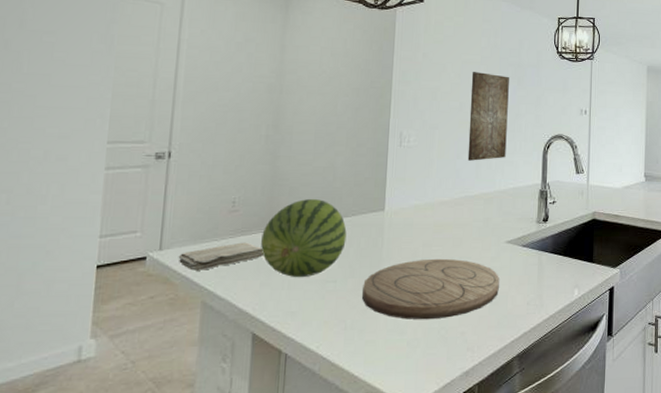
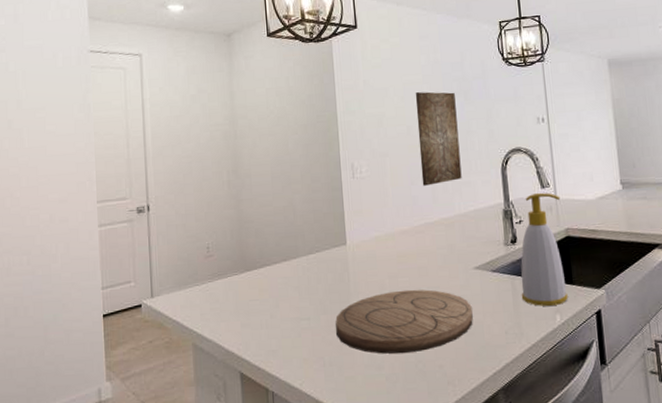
washcloth: present [178,242,263,271] -> none [167,285,240,315]
fruit: present [261,198,347,277] -> none [236,238,314,317]
soap bottle: none [546,177,592,281] -> present [521,192,568,306]

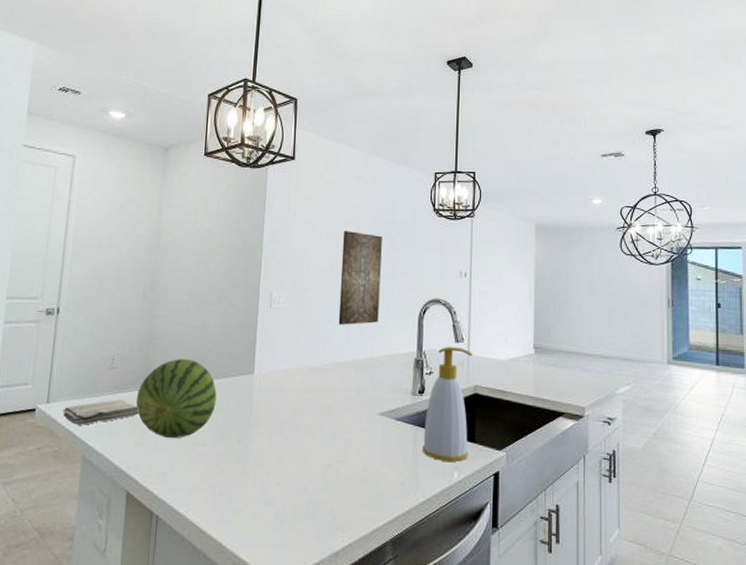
washcloth: none [167,285,240,315] -> present [62,399,139,425]
fruit: none [236,238,314,317] -> present [136,358,217,438]
cutting board: present [335,289,473,354] -> none [231,427,371,493]

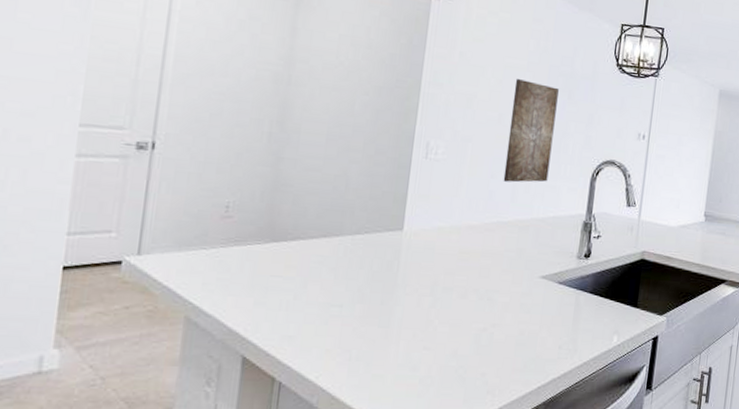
washcloth: present [62,399,139,425] -> none [159,253,260,282]
fruit: present [136,358,217,438] -> none [256,209,358,298]
soap bottle: present [422,346,473,462] -> none [583,210,644,326]

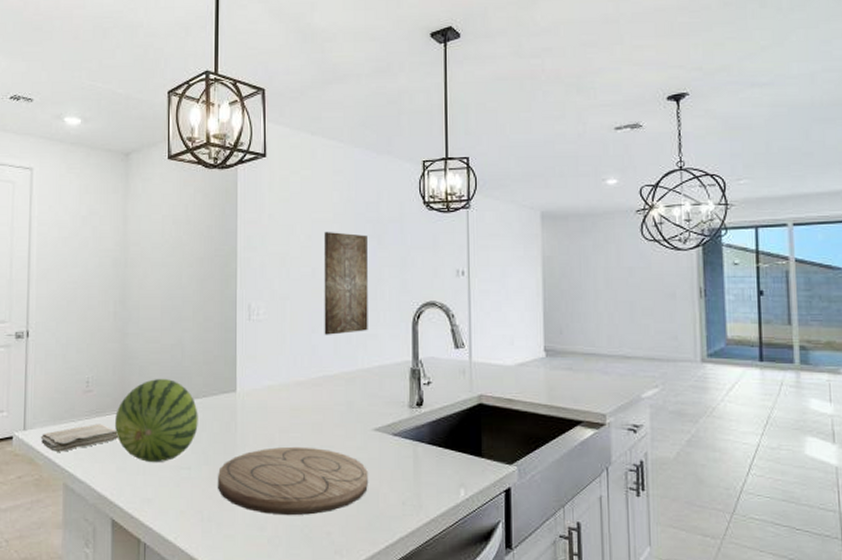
washcloth: none [159,253,260,282] -> present [40,424,118,452]
fruit: none [256,209,358,298] -> present [115,378,198,462]
cutting board: none [371,289,530,357] -> present [218,446,368,516]

